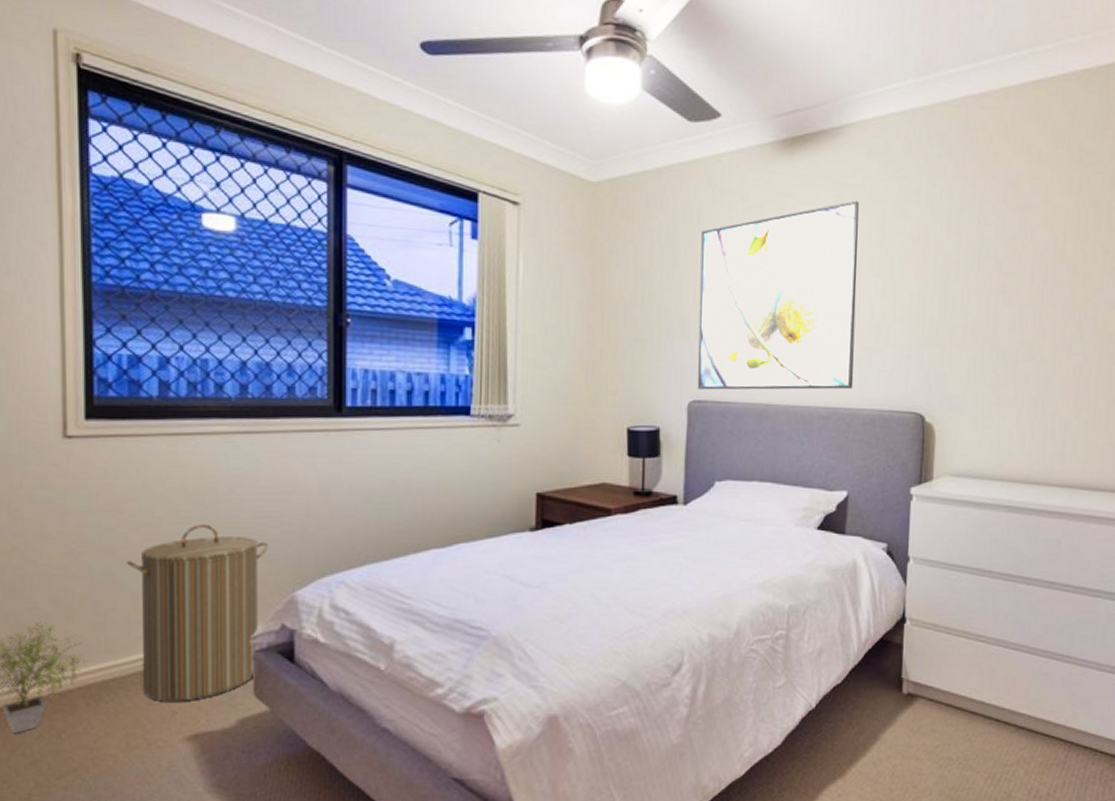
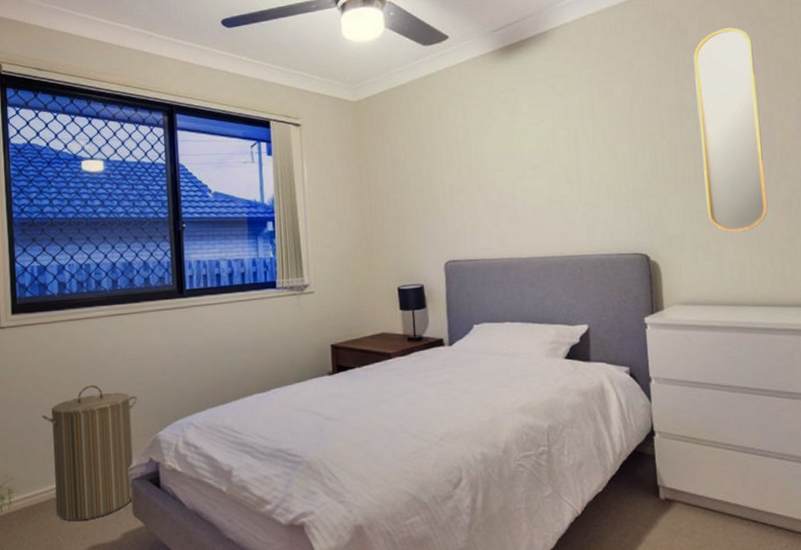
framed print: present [697,200,859,390] -> none [442,86,582,252]
home mirror: none [993,155,1067,398] -> present [693,27,768,232]

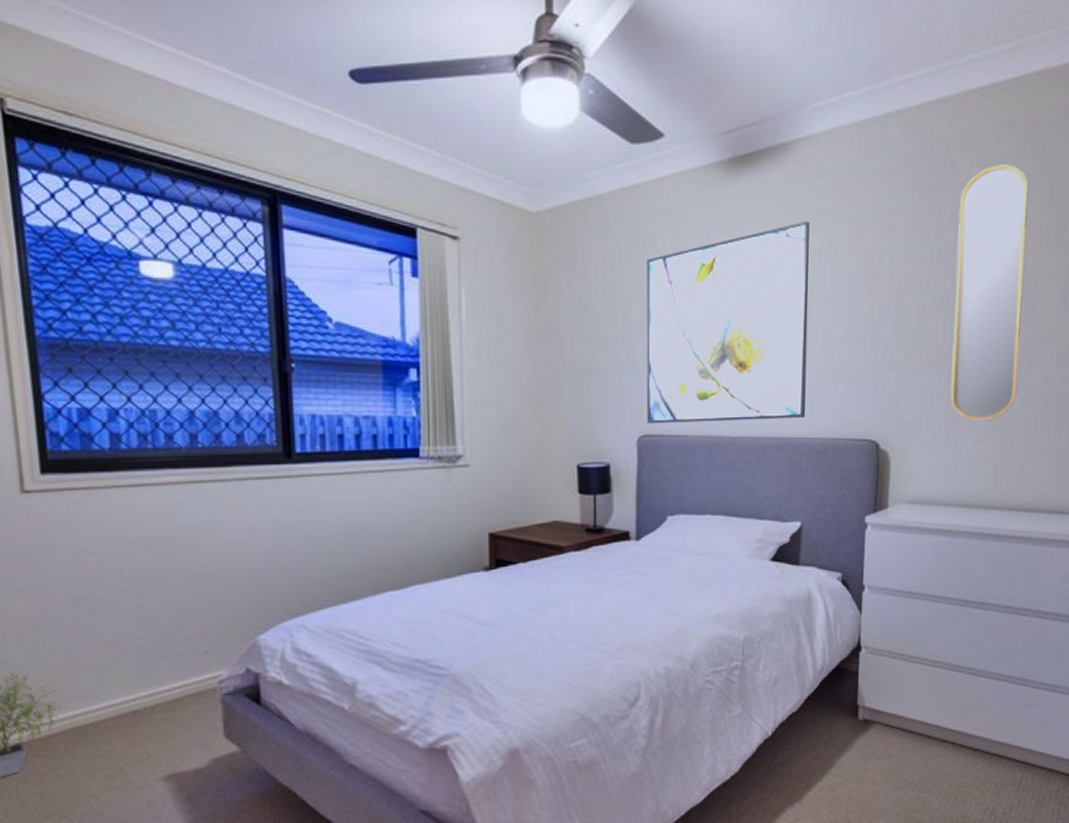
laundry hamper: present [41,385,137,521] -> none [91,574,228,744]
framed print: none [442,86,582,252] -> present [646,220,810,424]

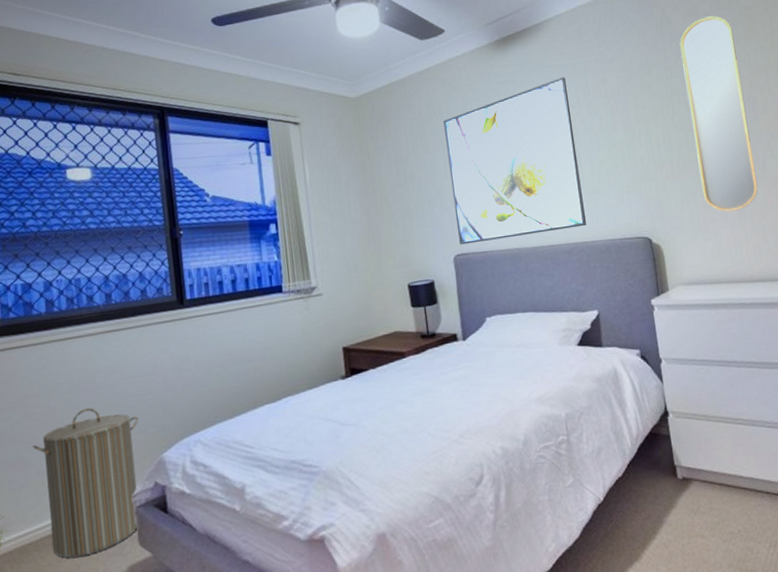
laundry hamper: none [91,574,228,744] -> present [32,408,139,558]

